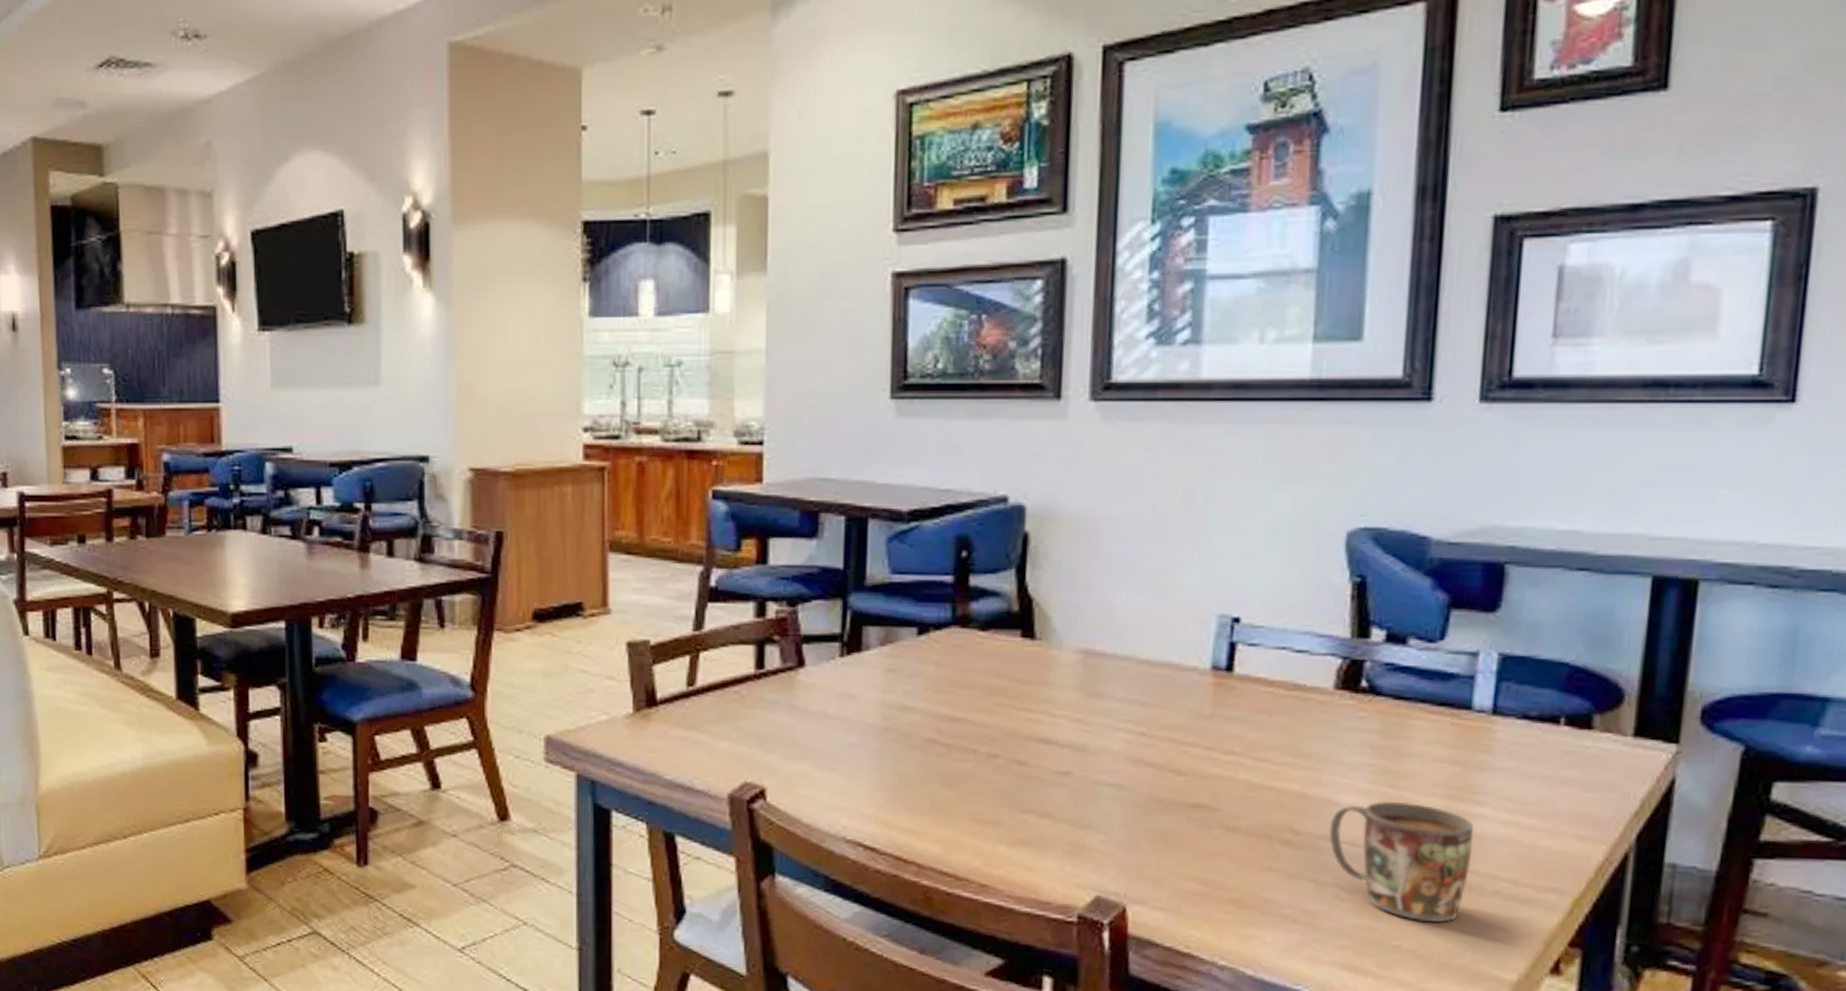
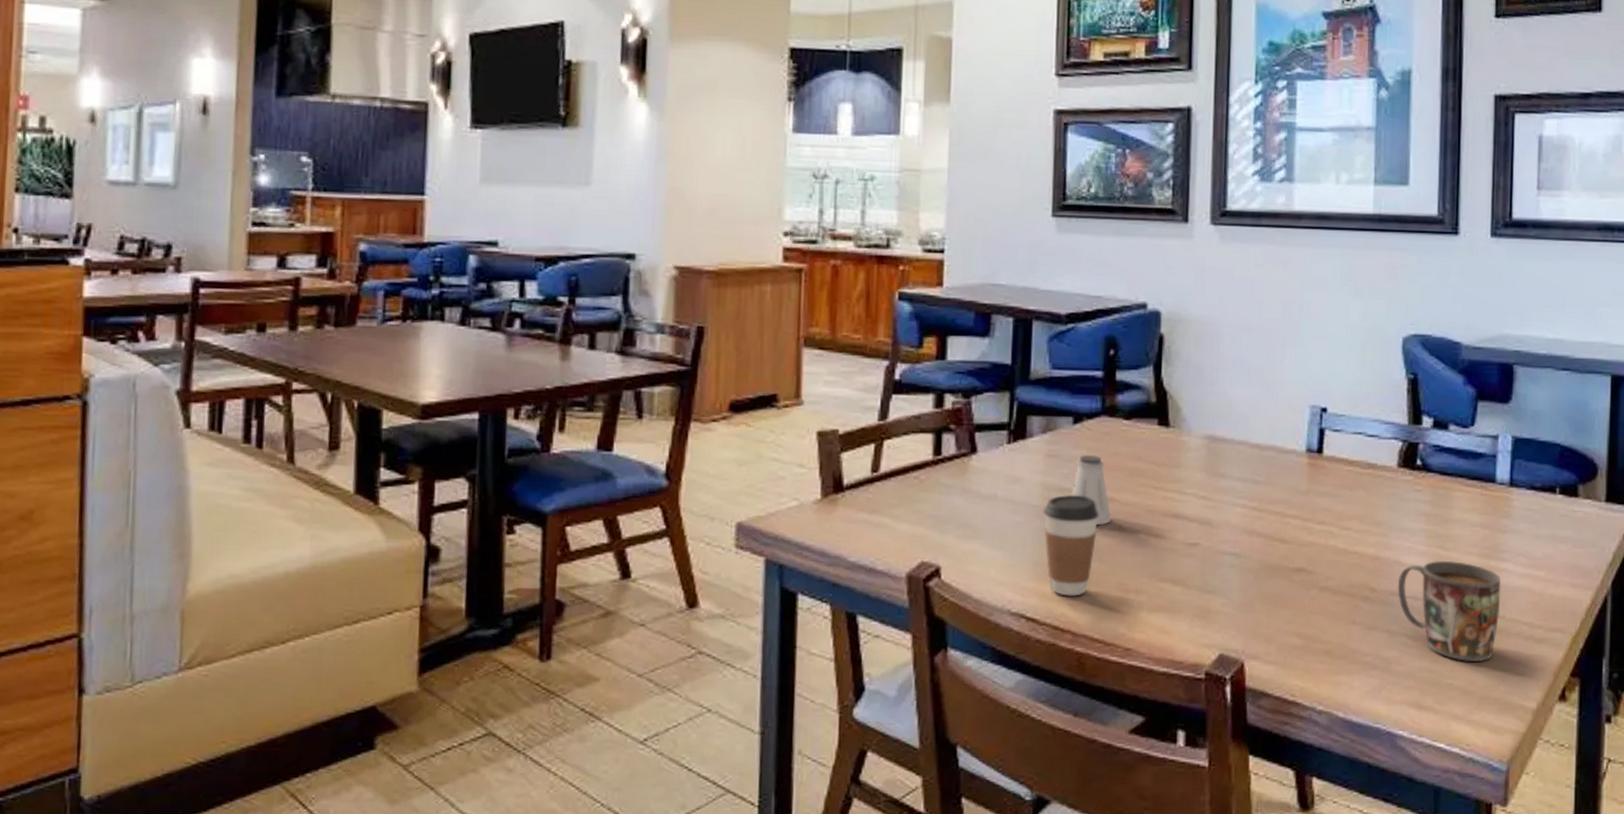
coffee cup: none [883,714,949,826] -> present [1043,495,1099,596]
saltshaker: none [916,669,964,749] -> present [1071,454,1112,526]

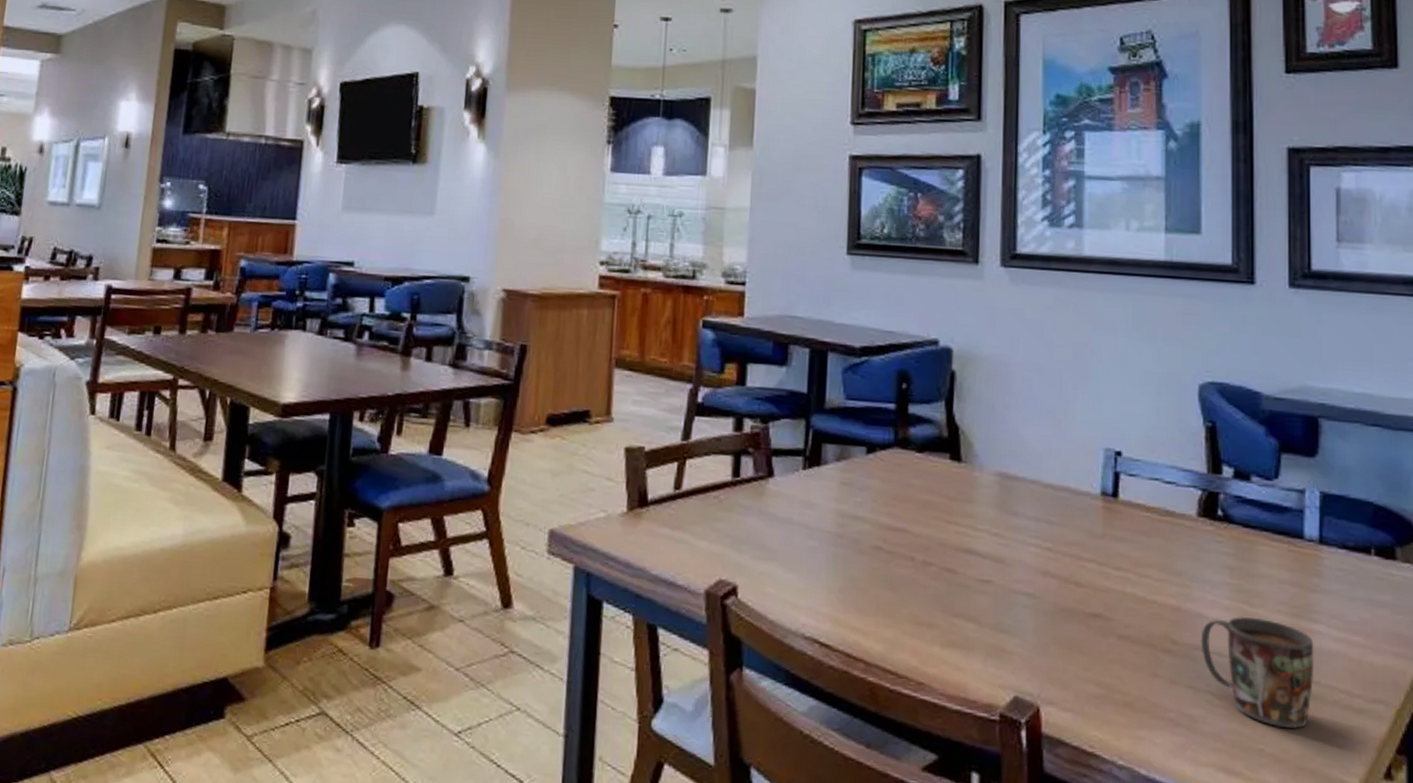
coffee cup: present [1043,495,1099,596] -> none [837,523,892,625]
saltshaker: present [1071,454,1112,526] -> none [865,484,904,556]

